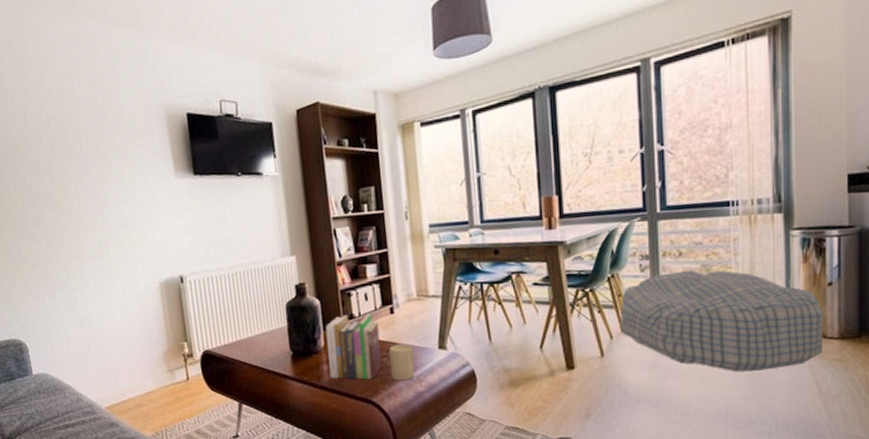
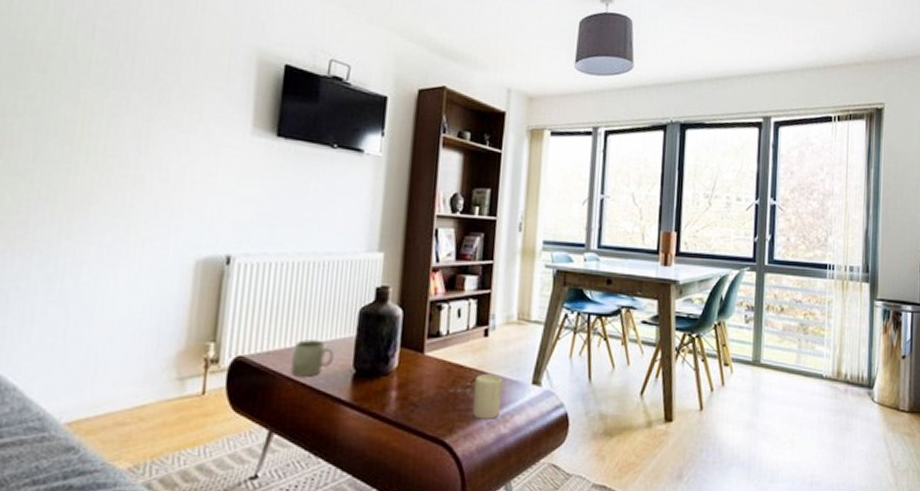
mug: none [243,332,275,362] -> present [291,339,335,378]
books: present [325,314,382,380] -> none [396,331,469,414]
dog bed: present [619,271,824,372] -> none [721,327,898,439]

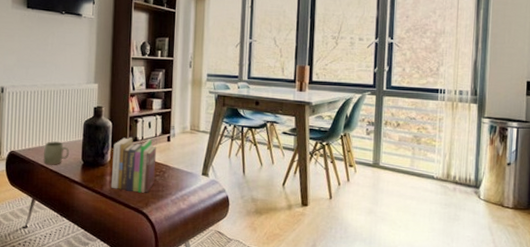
books: none [396,331,469,414] -> present [110,137,157,193]
candle: present [473,374,503,419] -> none [161,167,181,198]

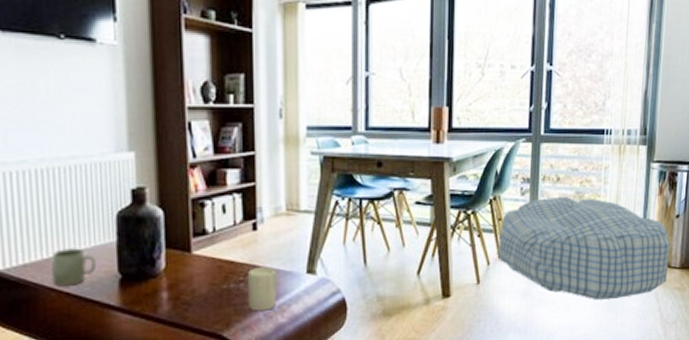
books: present [110,137,157,193] -> none [169,229,238,310]
candle: none [161,167,181,198] -> present [247,267,276,311]
dog bed: none [346,138,503,227] -> present [497,197,671,300]

